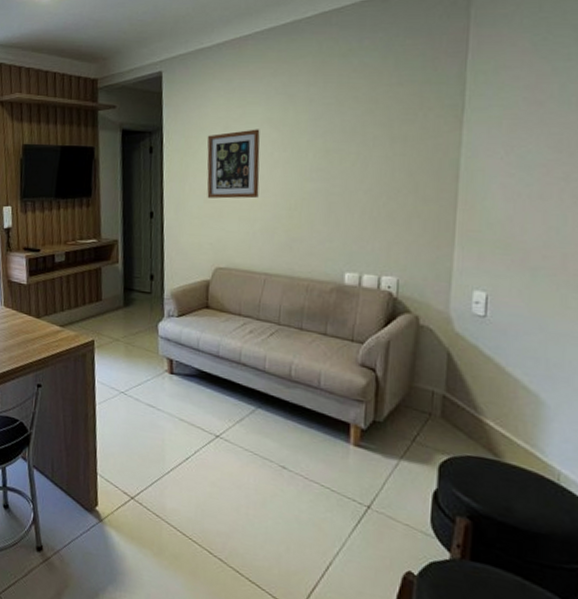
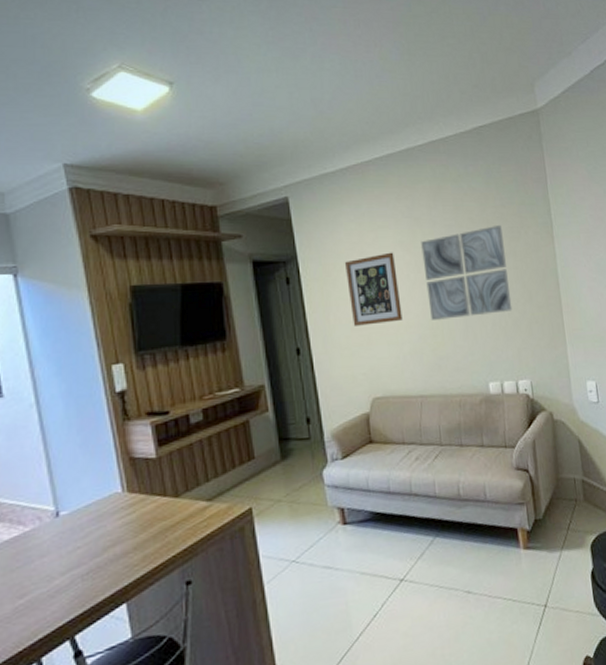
wall art: none [289,105,394,202] -> present [421,224,513,320]

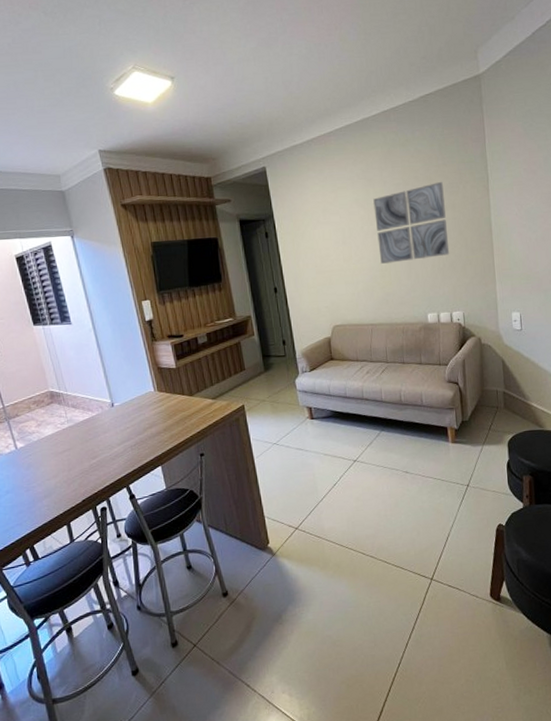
wall art: present [344,252,403,326] -> none [310,209,357,270]

